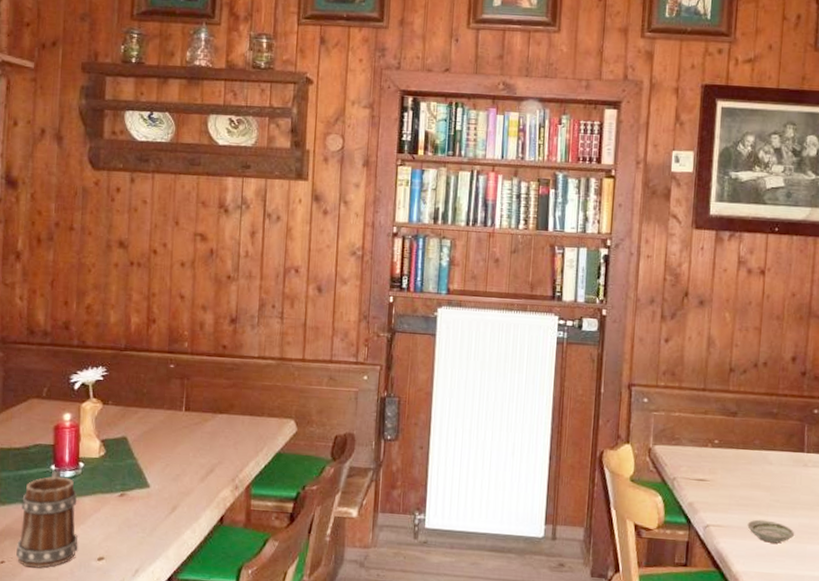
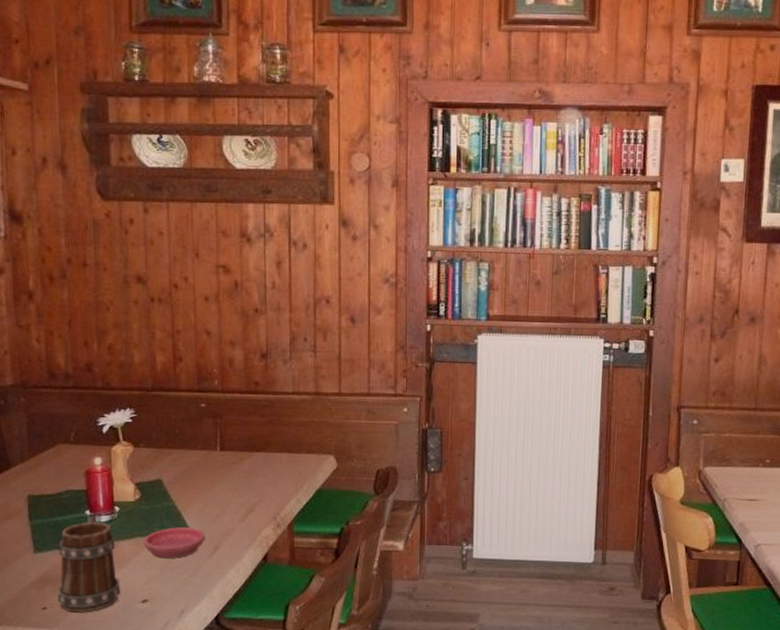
saucer: none [104,485,165,517] -> present [144,527,205,558]

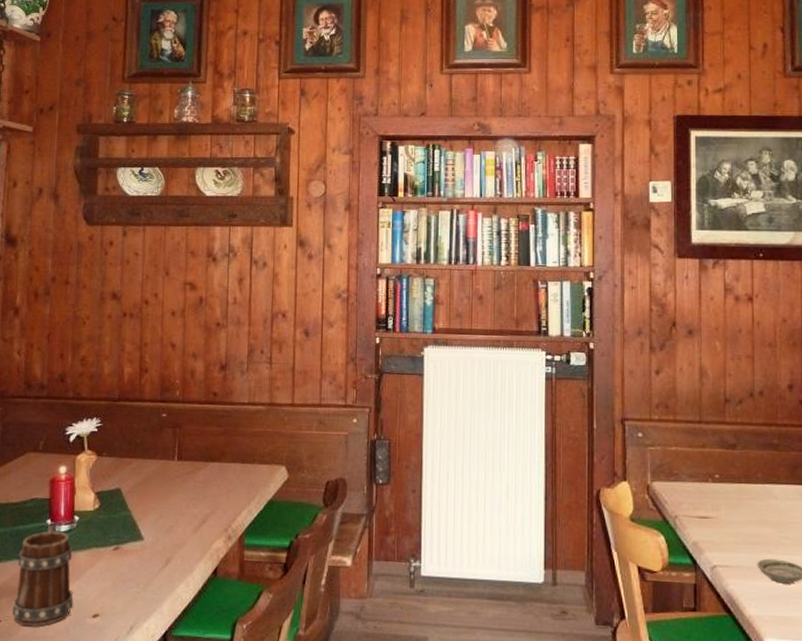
saucer: present [144,527,205,558] -> none [99,538,158,571]

